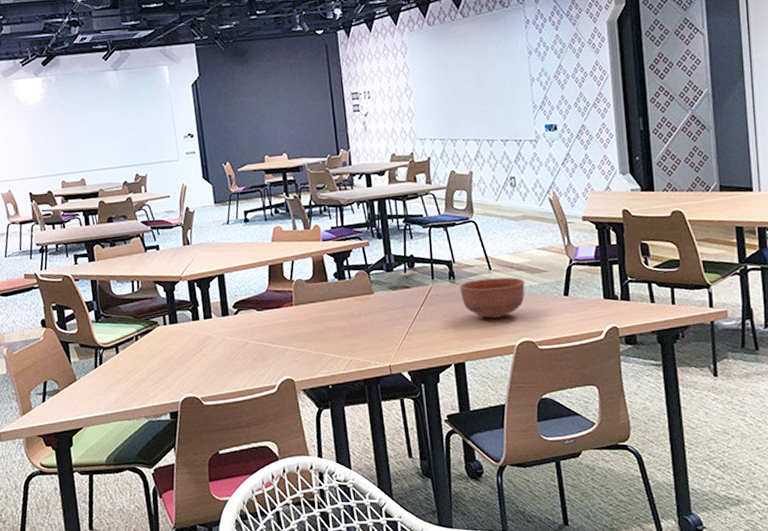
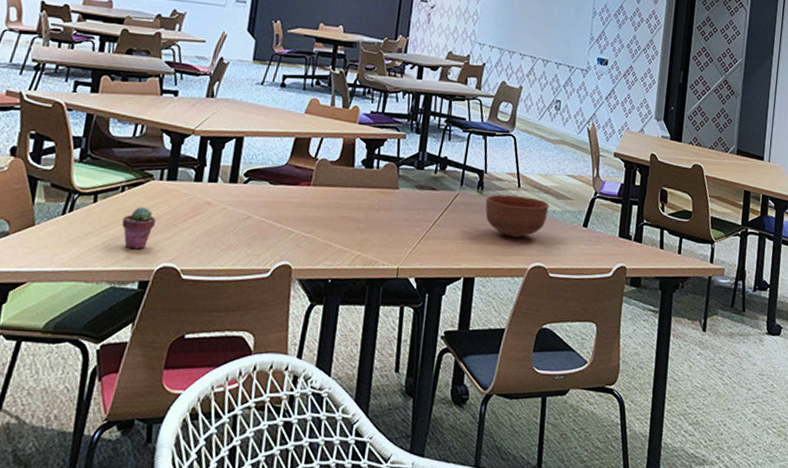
potted succulent: none [143,350,170,388] -> present [121,206,156,250]

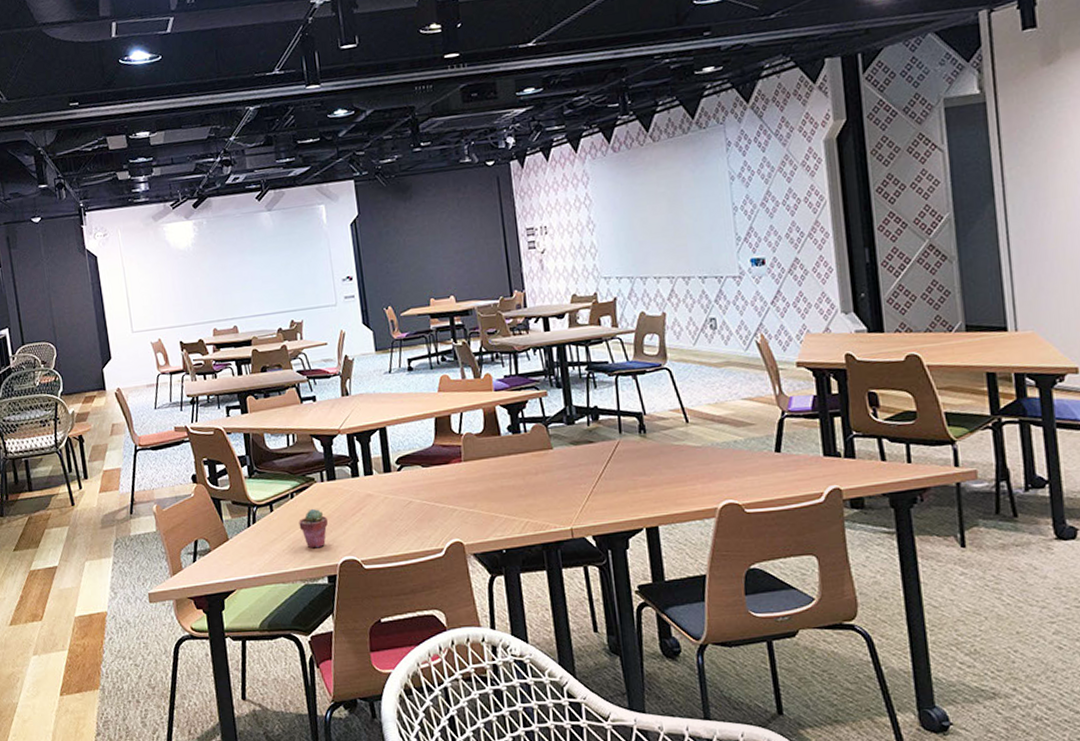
bowl: present [485,194,549,238] -> none [651,431,729,478]

